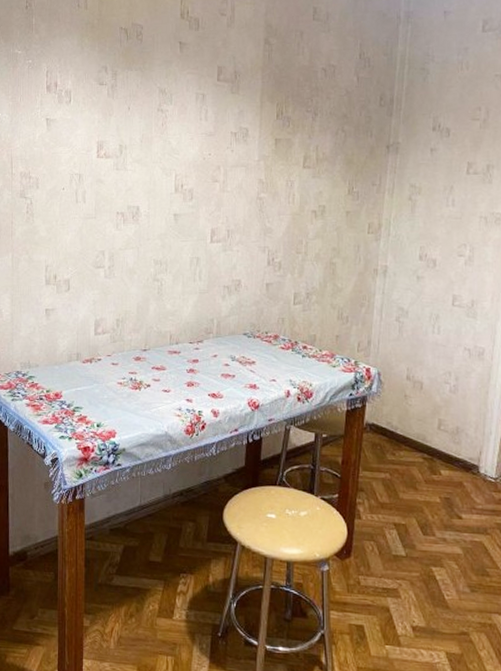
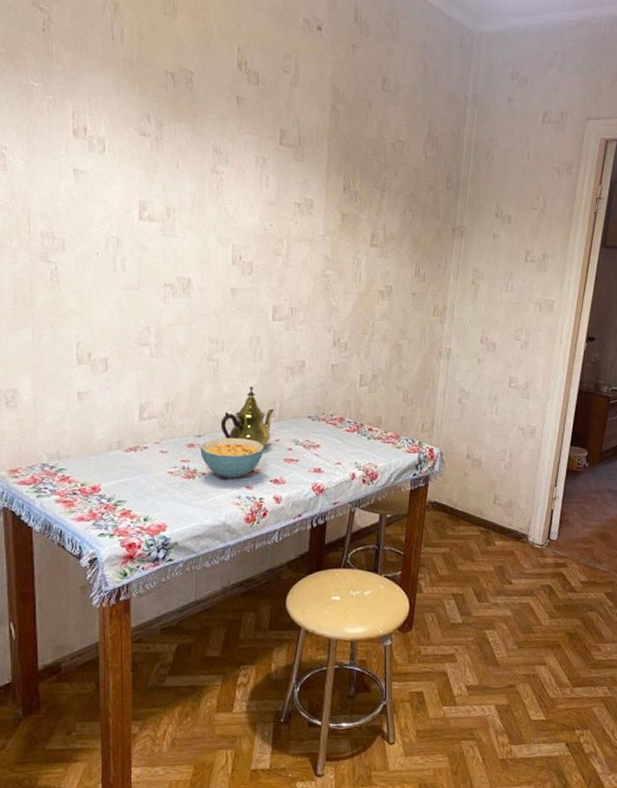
cereal bowl: none [146,352,203,392] -> present [200,437,265,479]
teapot: none [164,304,213,362] -> present [220,386,275,447]

